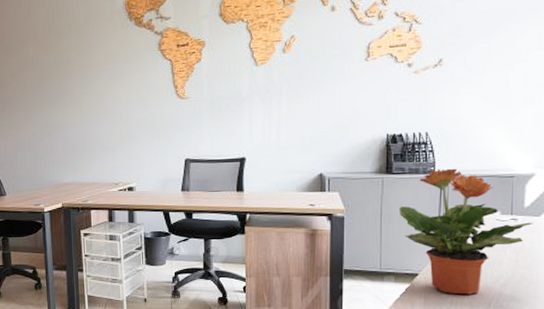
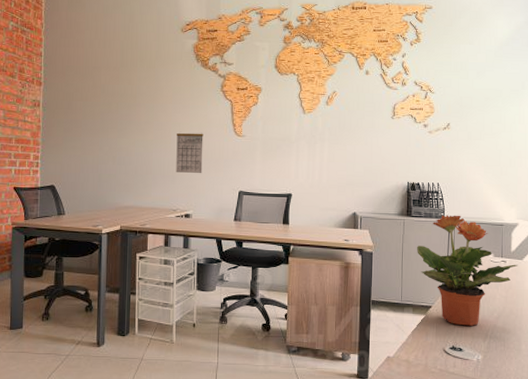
calendar: none [113,99,144,144] -> present [176,132,203,174]

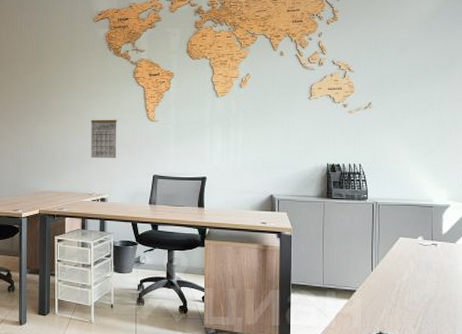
potted plant: present [417,215,518,326] -> none [339,196,451,311]

